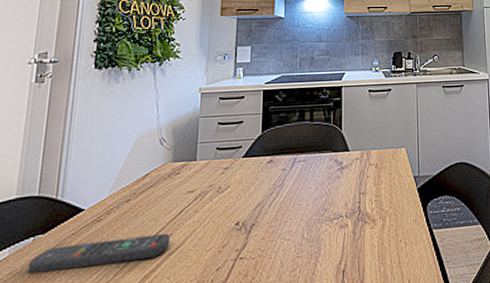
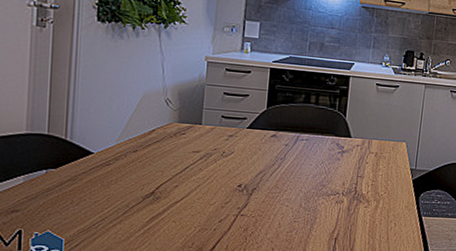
remote control: present [28,233,170,273] -> none [43,181,176,204]

